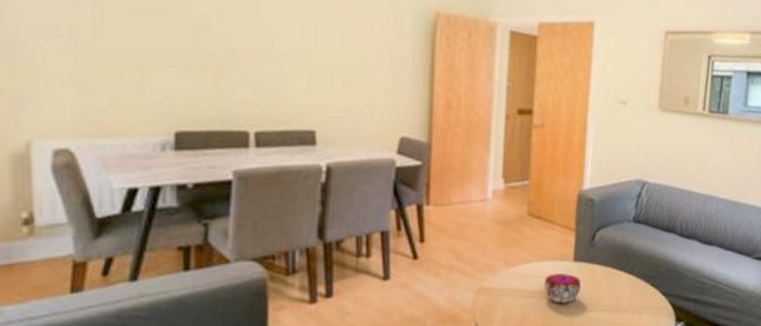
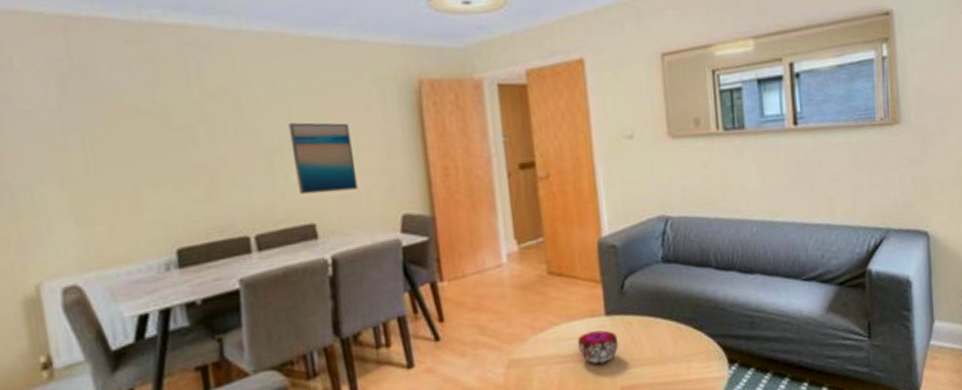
wall art: none [303,30,363,106] -> present [288,122,358,195]

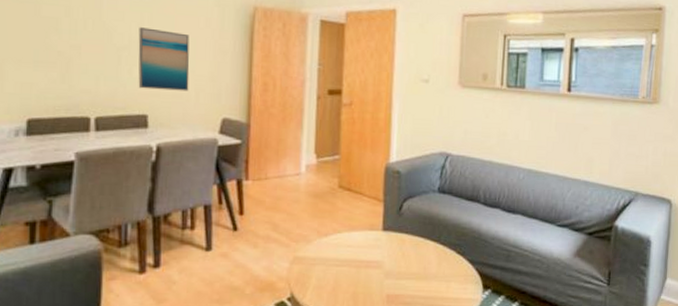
decorative bowl: present [577,330,619,364] -> none [354,243,391,272]

